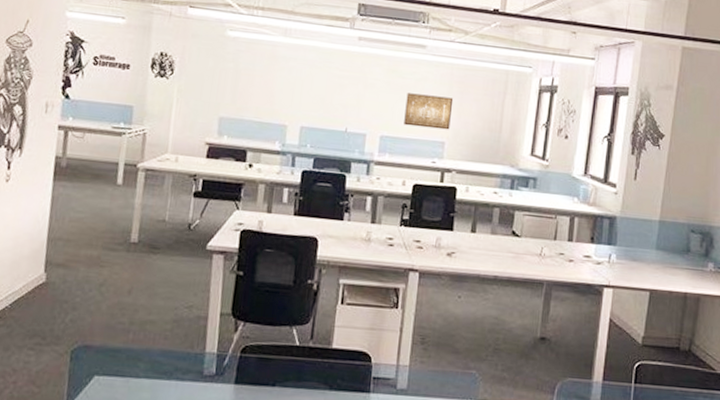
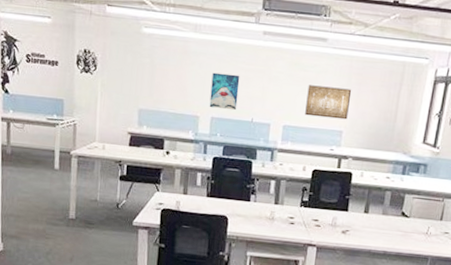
wall art: none [298,78,333,120] -> present [209,72,240,111]

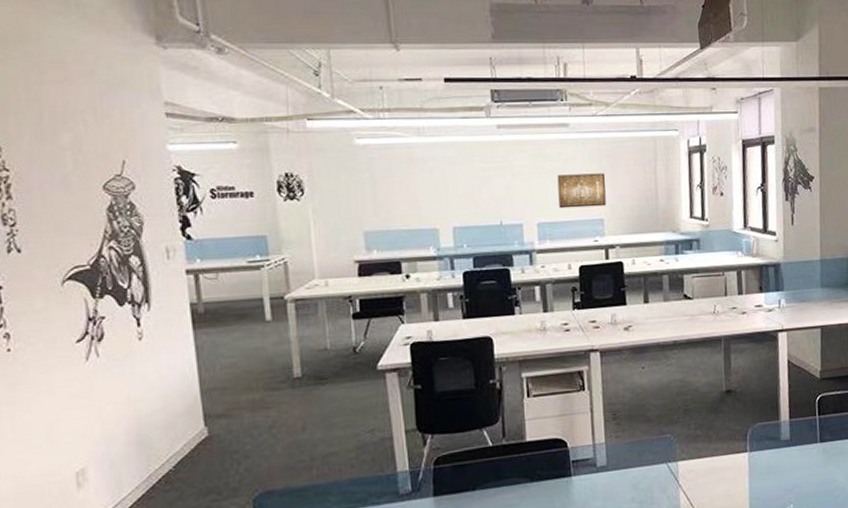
wall art: present [209,72,240,111] -> none [446,176,481,217]

